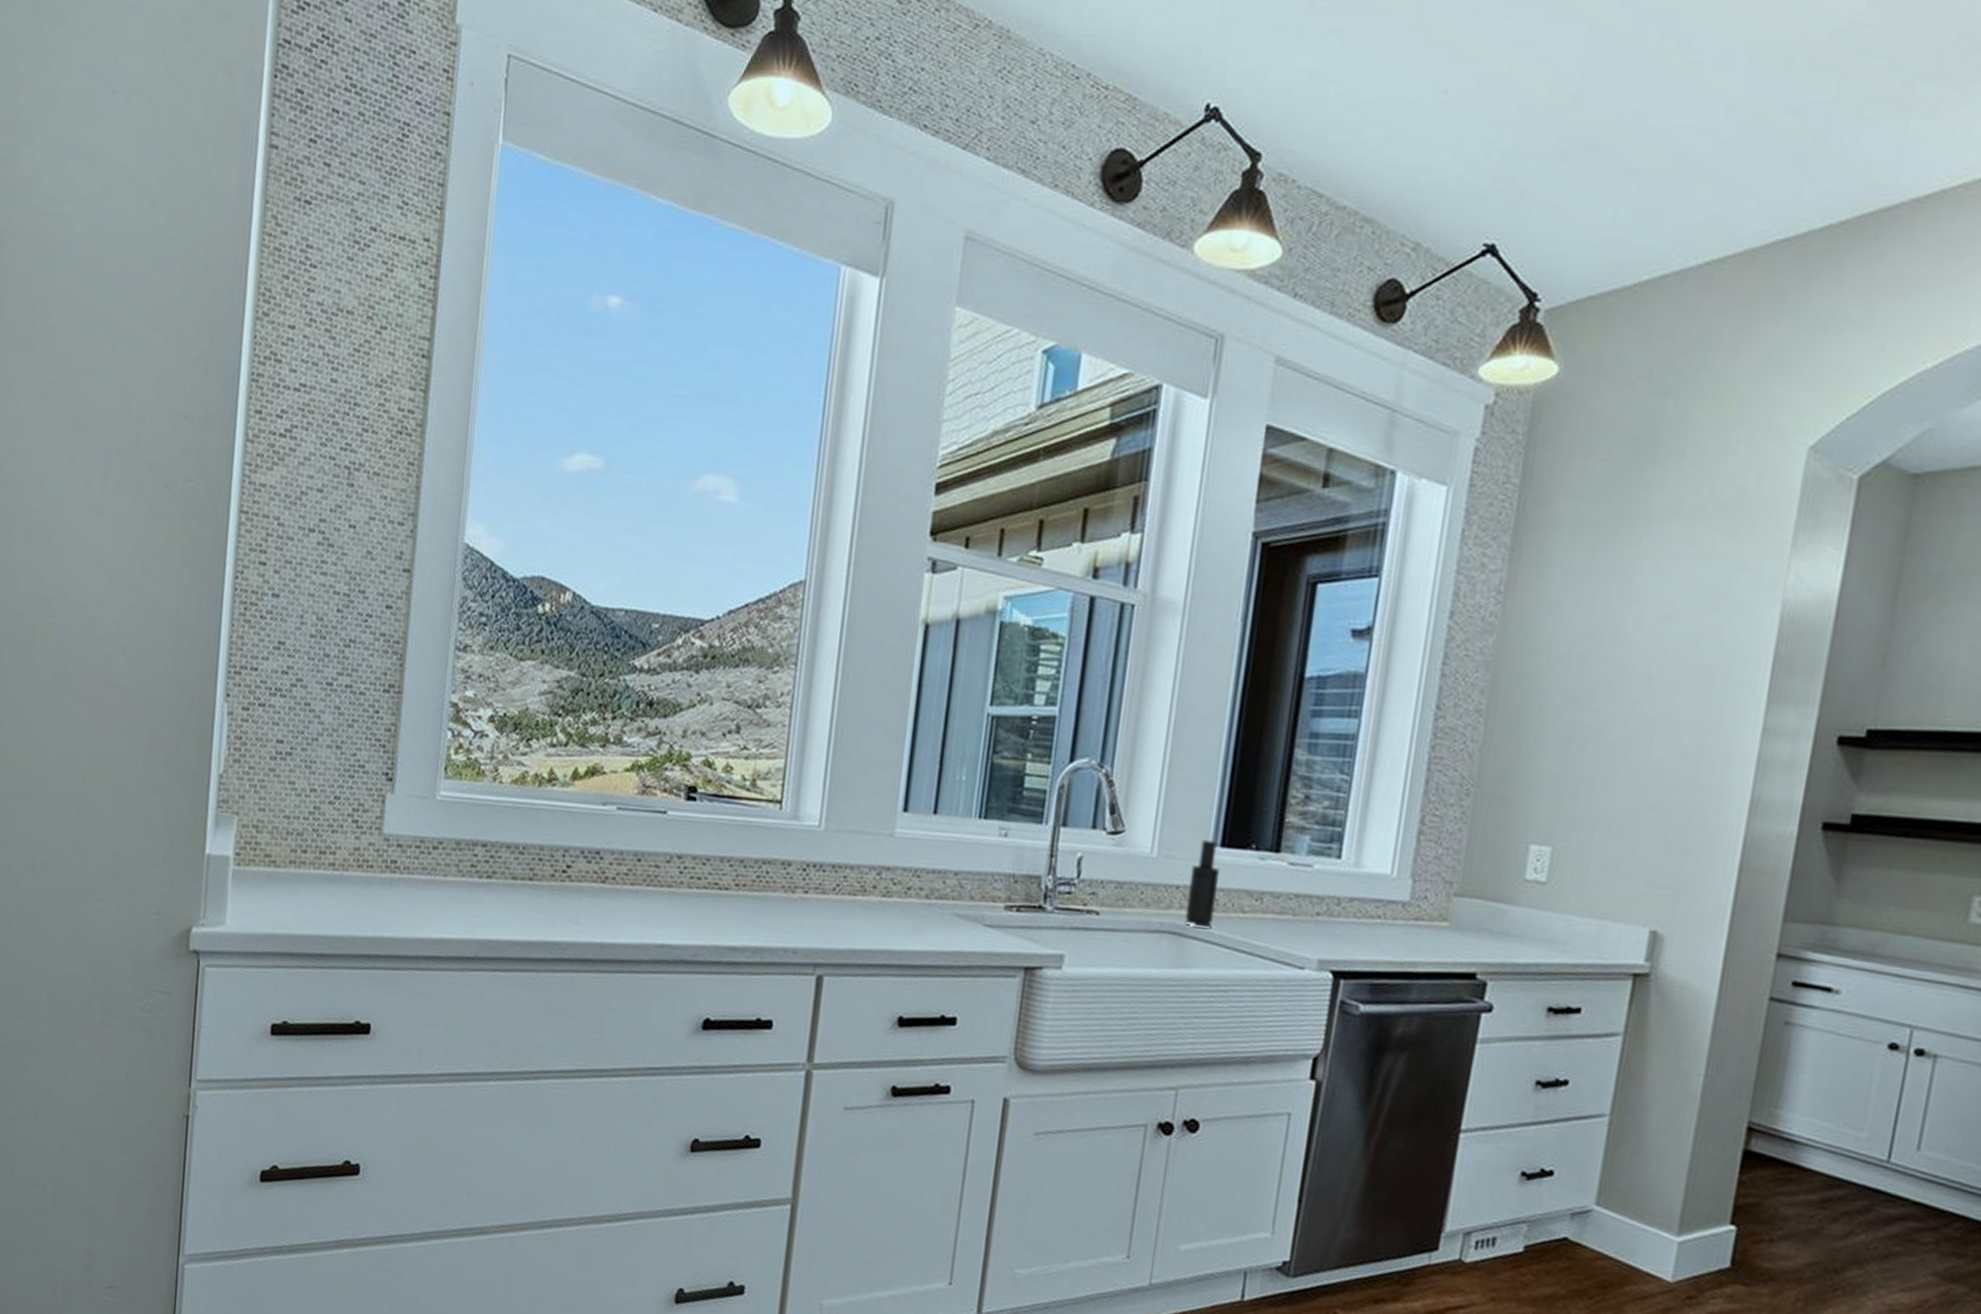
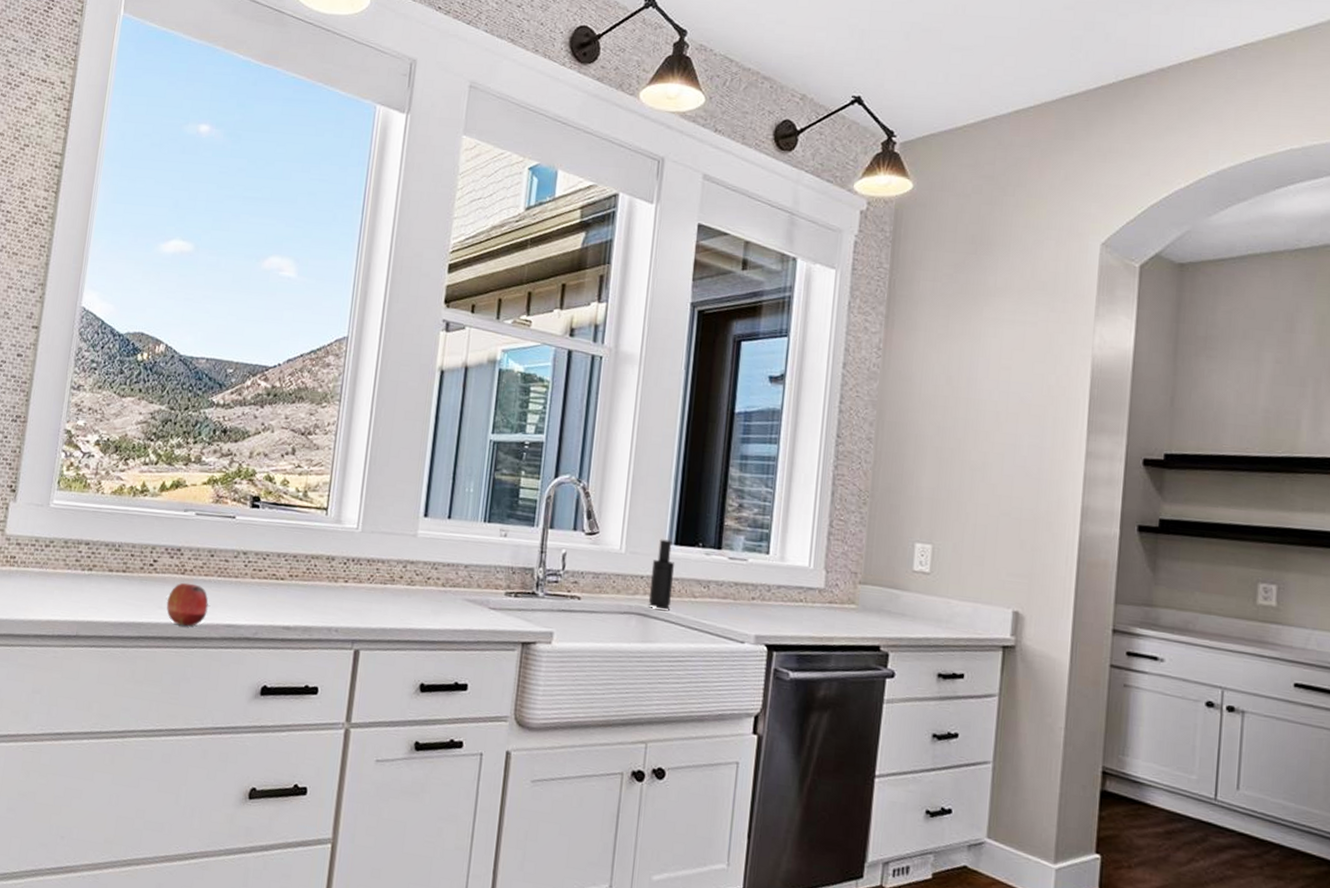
fruit: none [584,892,636,947] -> present [166,582,209,626]

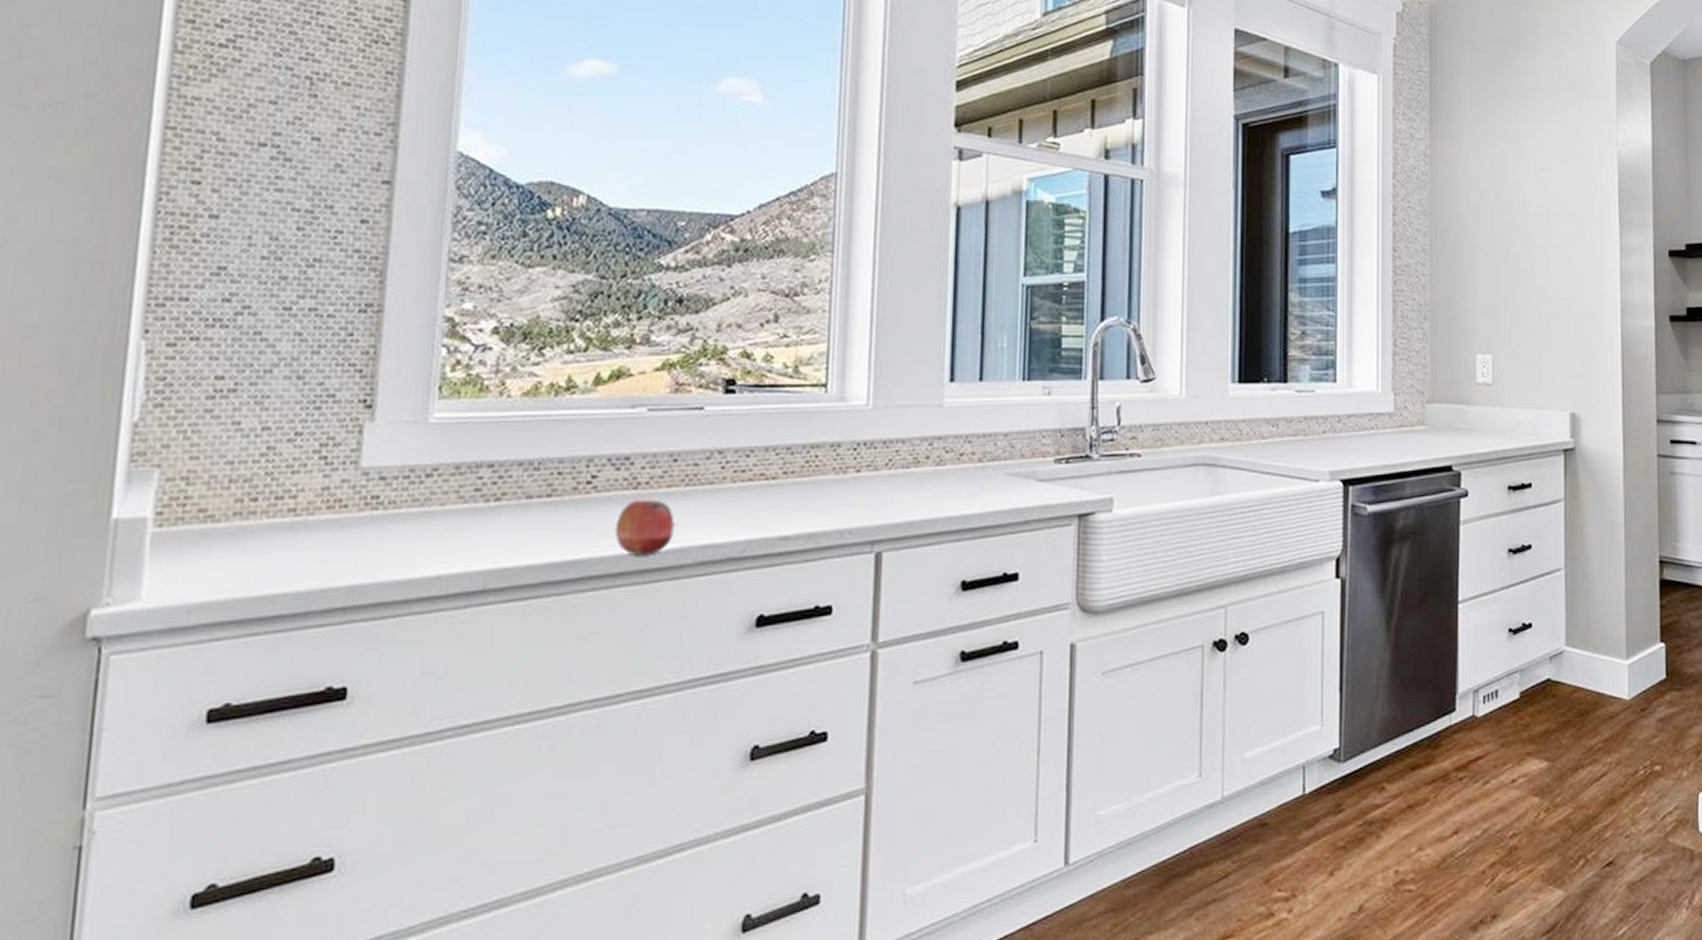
soap dispenser: present [648,539,675,610] -> none [1215,378,1241,456]

